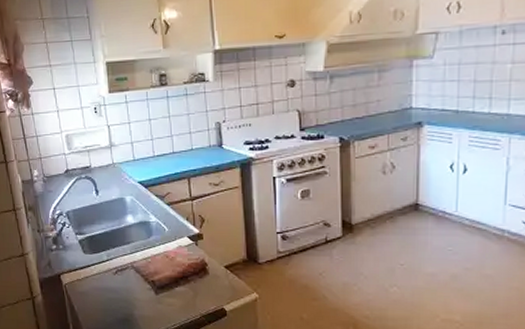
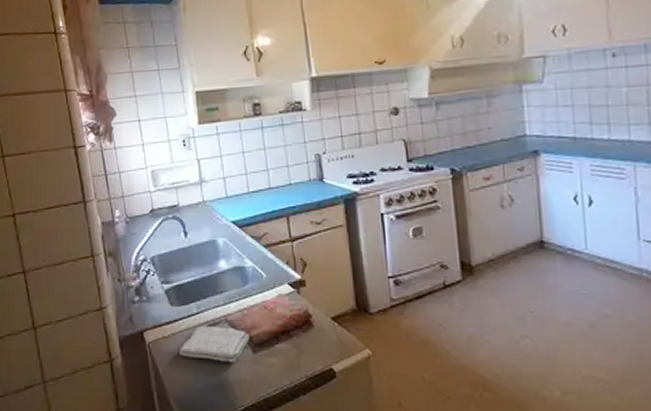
washcloth: none [92,270,153,301] -> present [179,325,250,362]

